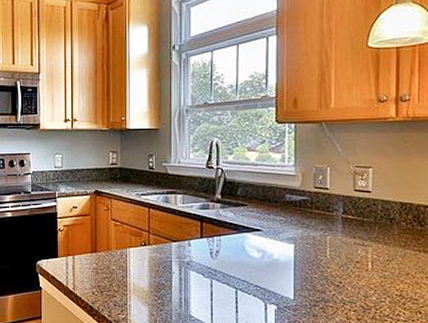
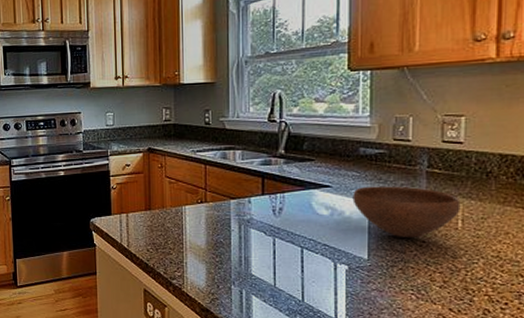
bowl: none [280,230,370,279] -> present [352,186,461,239]

